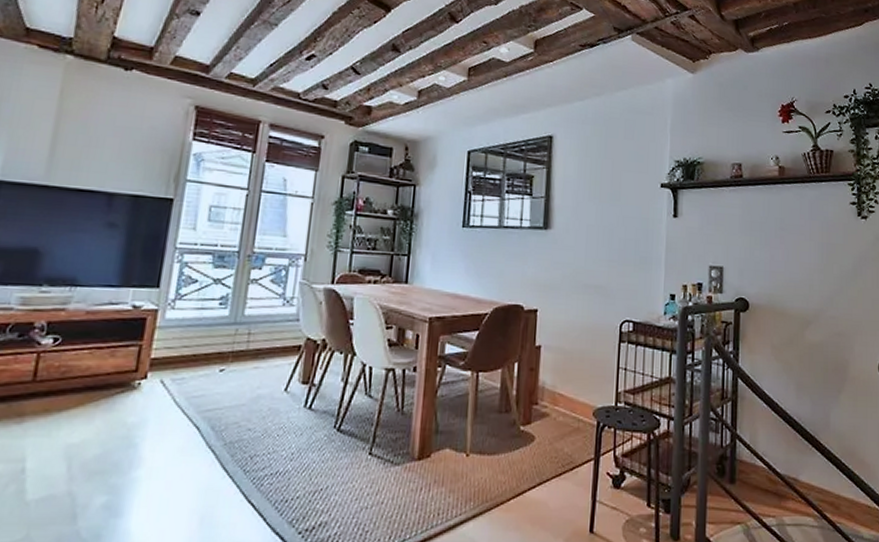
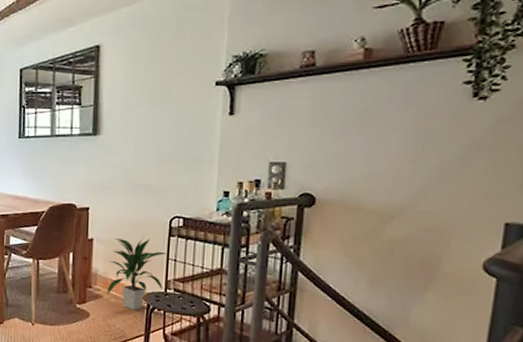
indoor plant: none [554,344,617,429] -> present [106,237,166,310]

